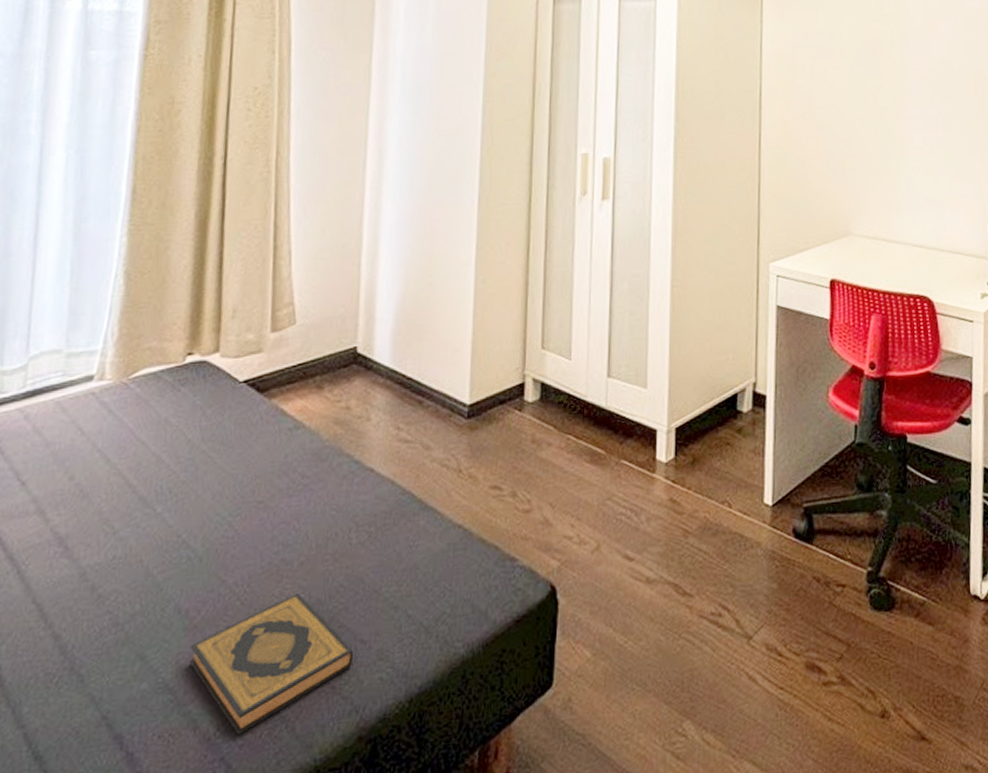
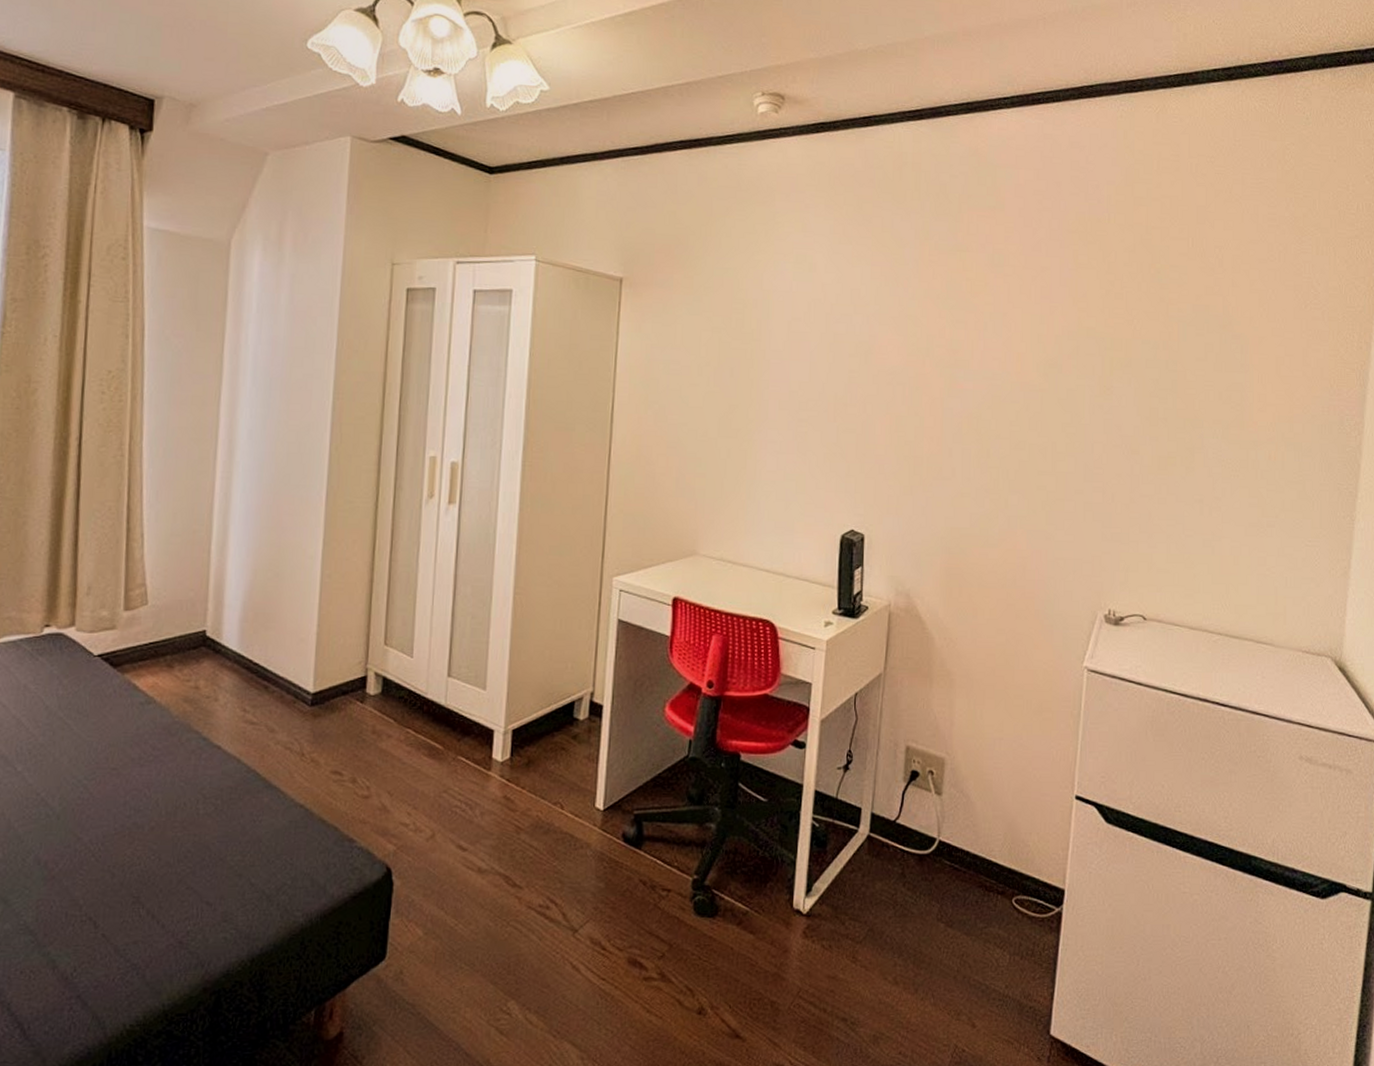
hardback book: present [189,593,354,735] -> none [48,855,200,976]

